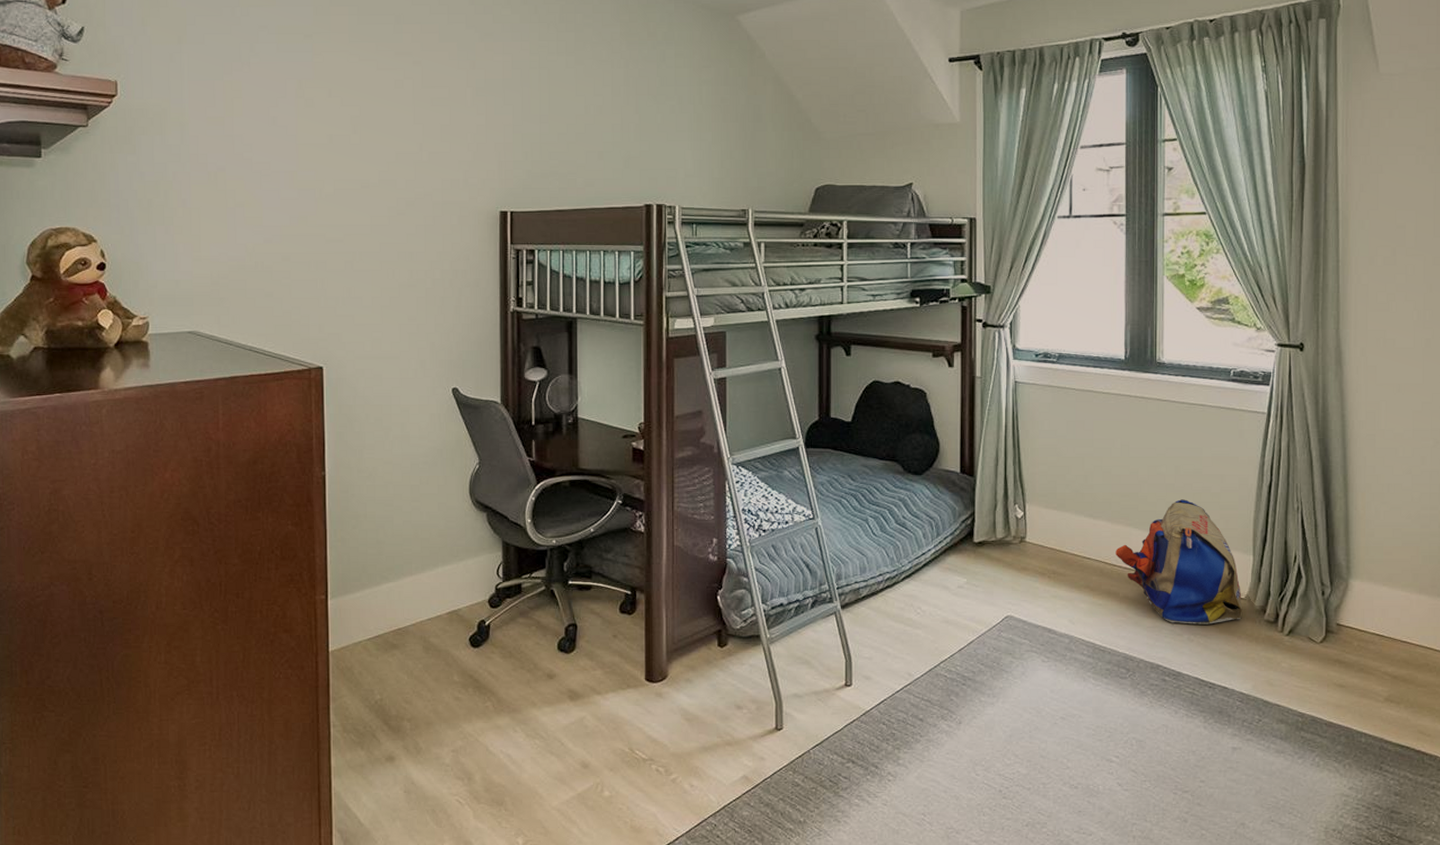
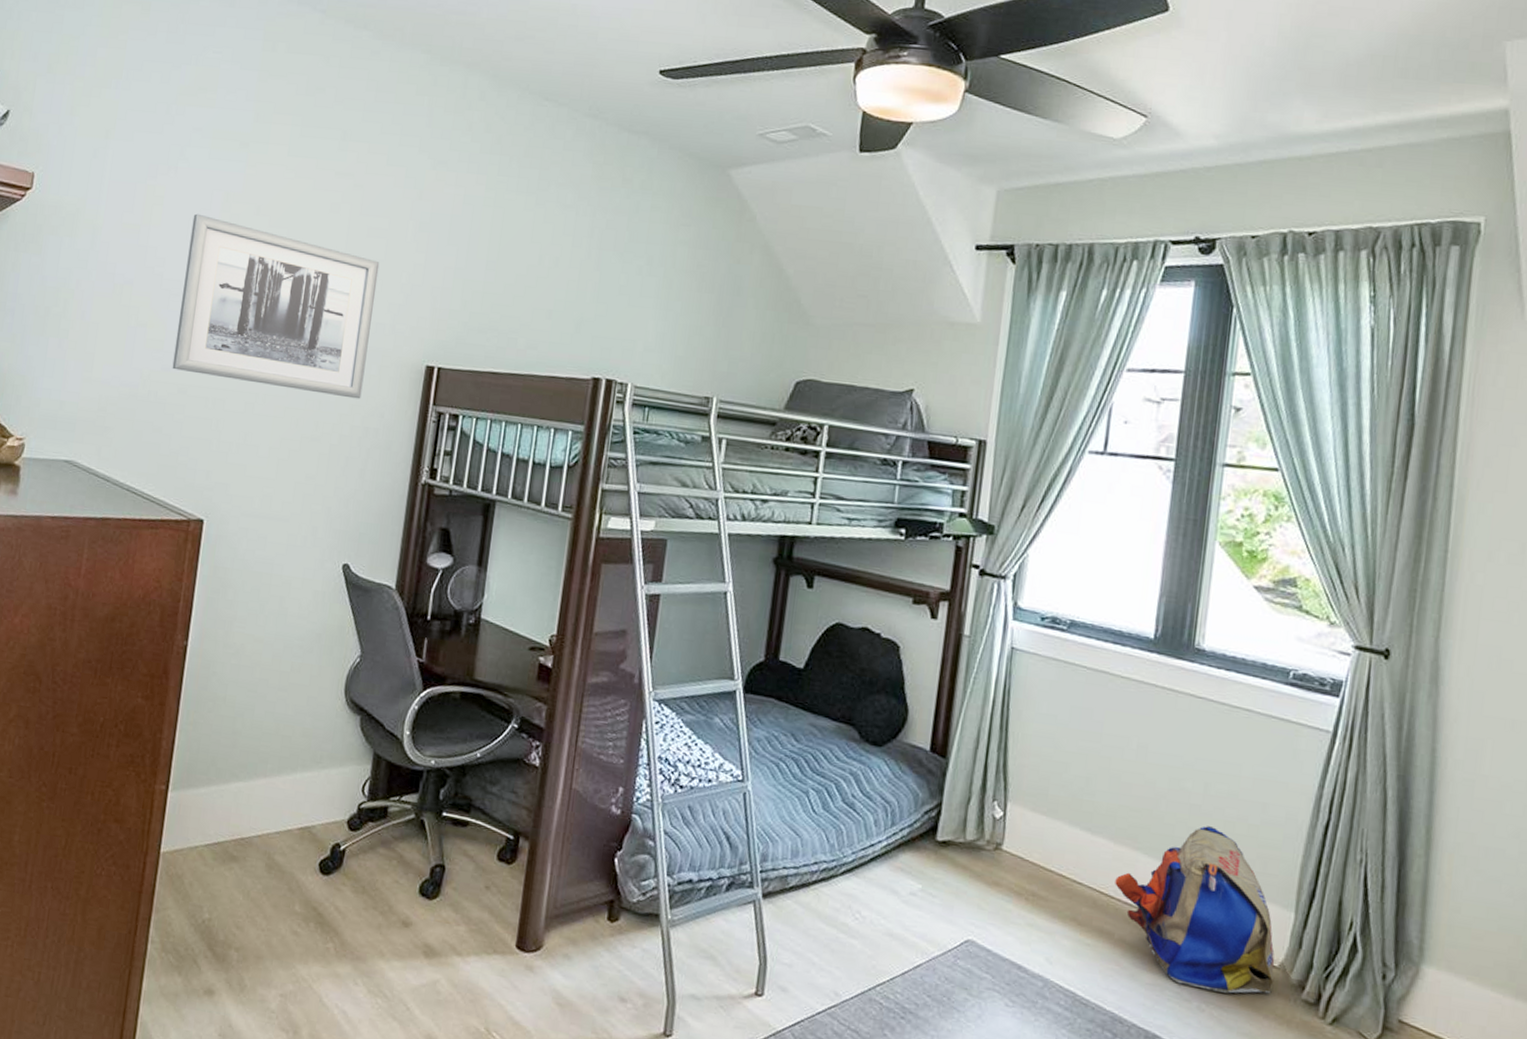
wall art: none [271,102,447,247] -> present [172,213,380,399]

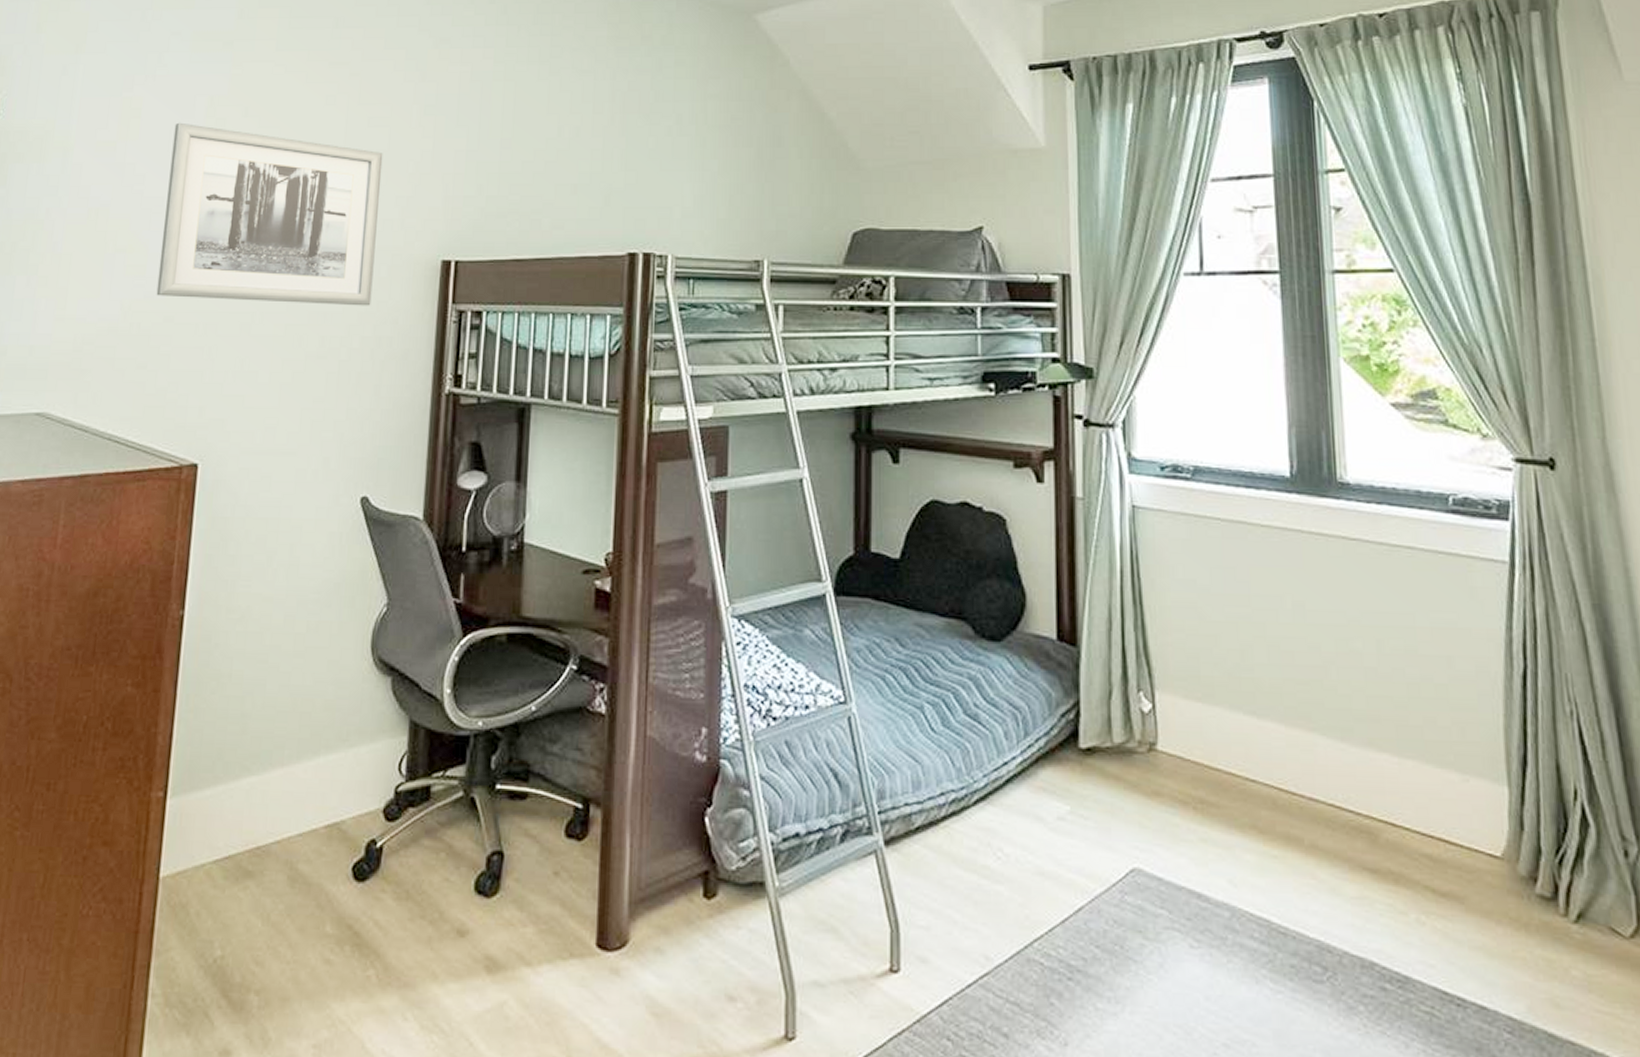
backpack: present [1115,826,1275,994] -> none [1294,692,1501,898]

